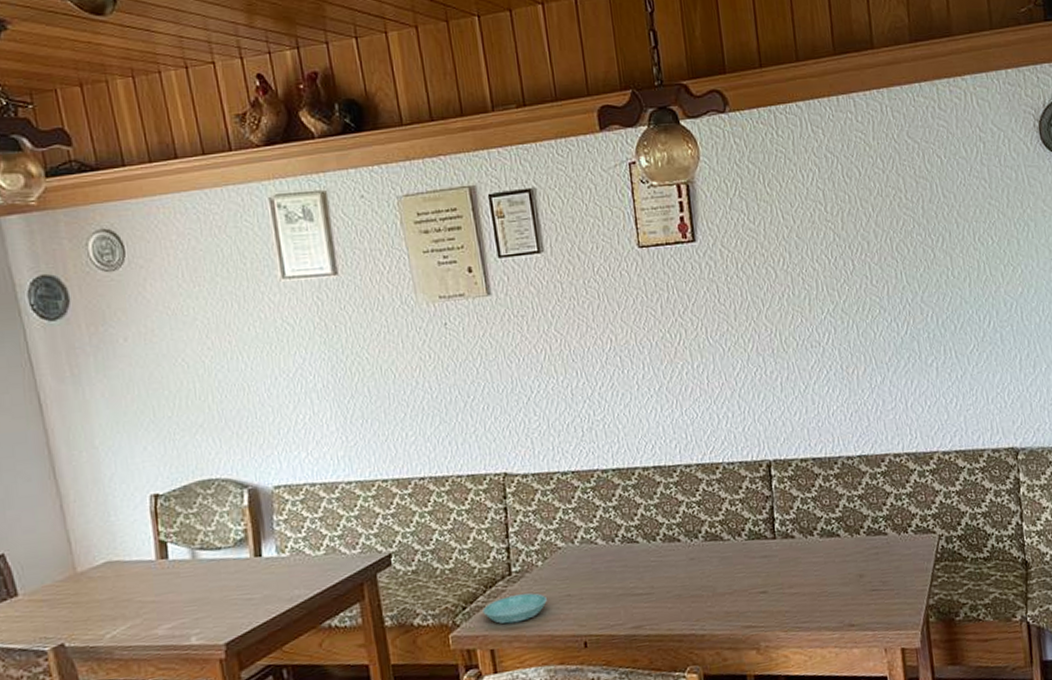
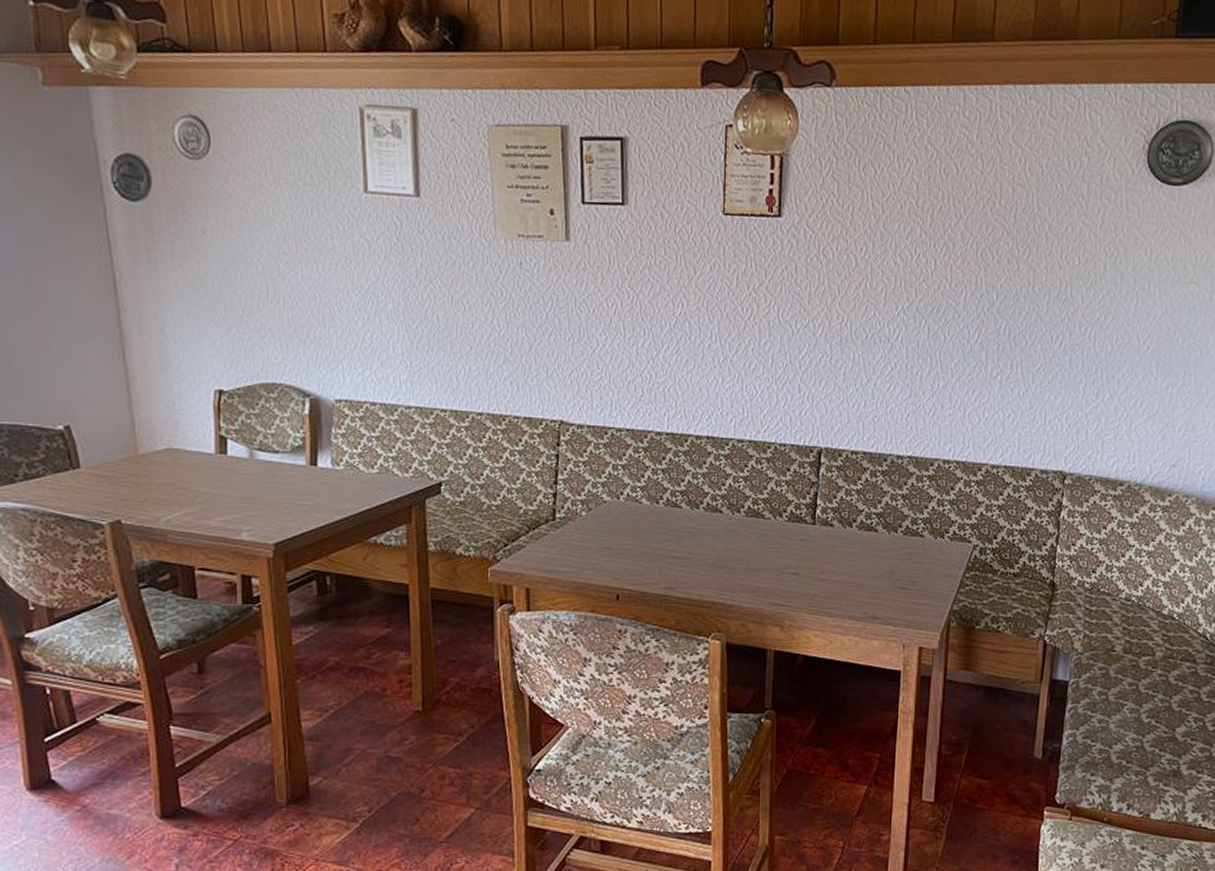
saucer: present [482,593,547,624] -> none [523,540,586,566]

